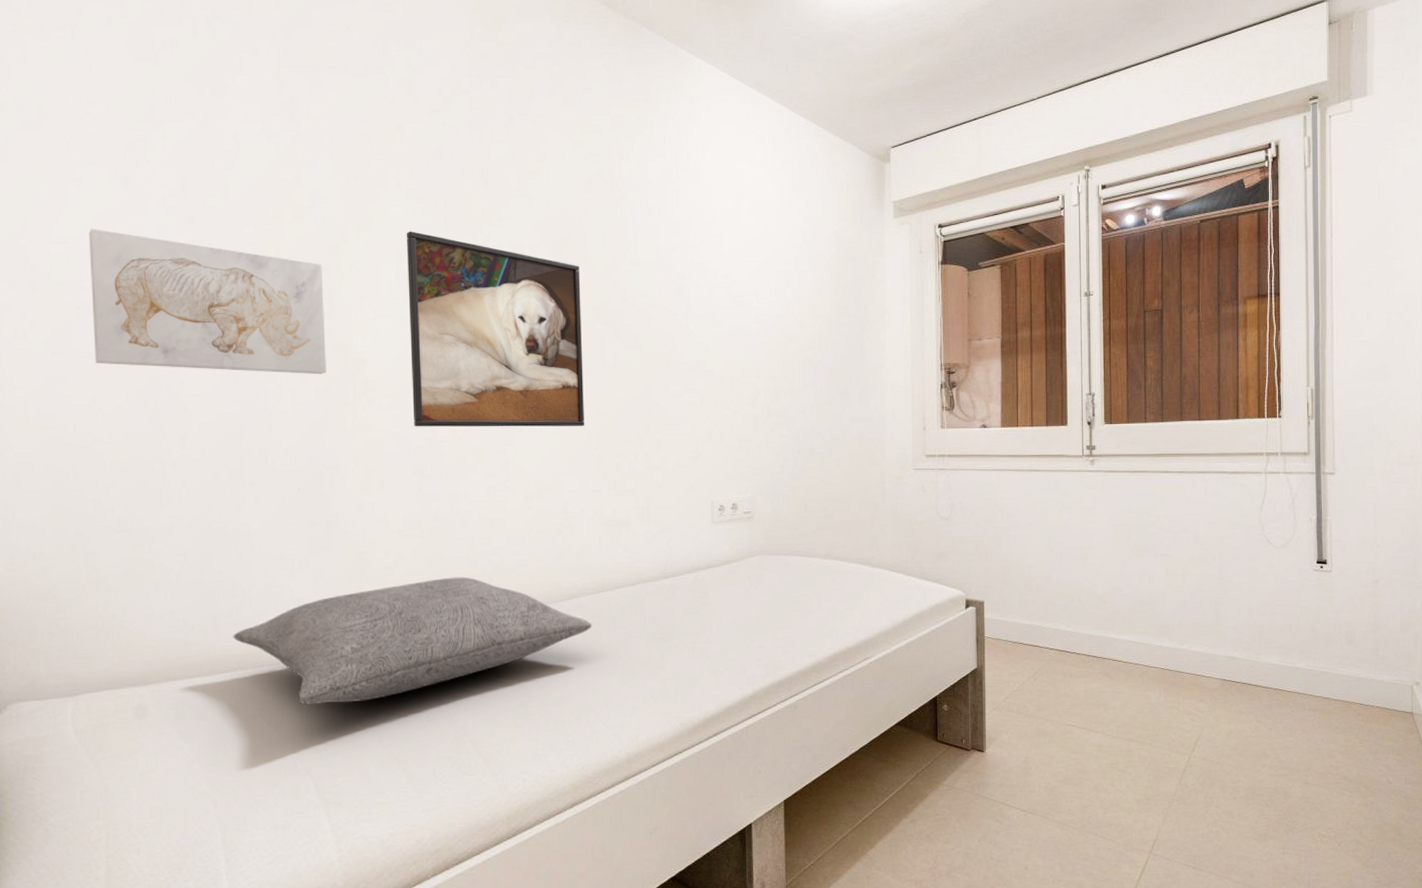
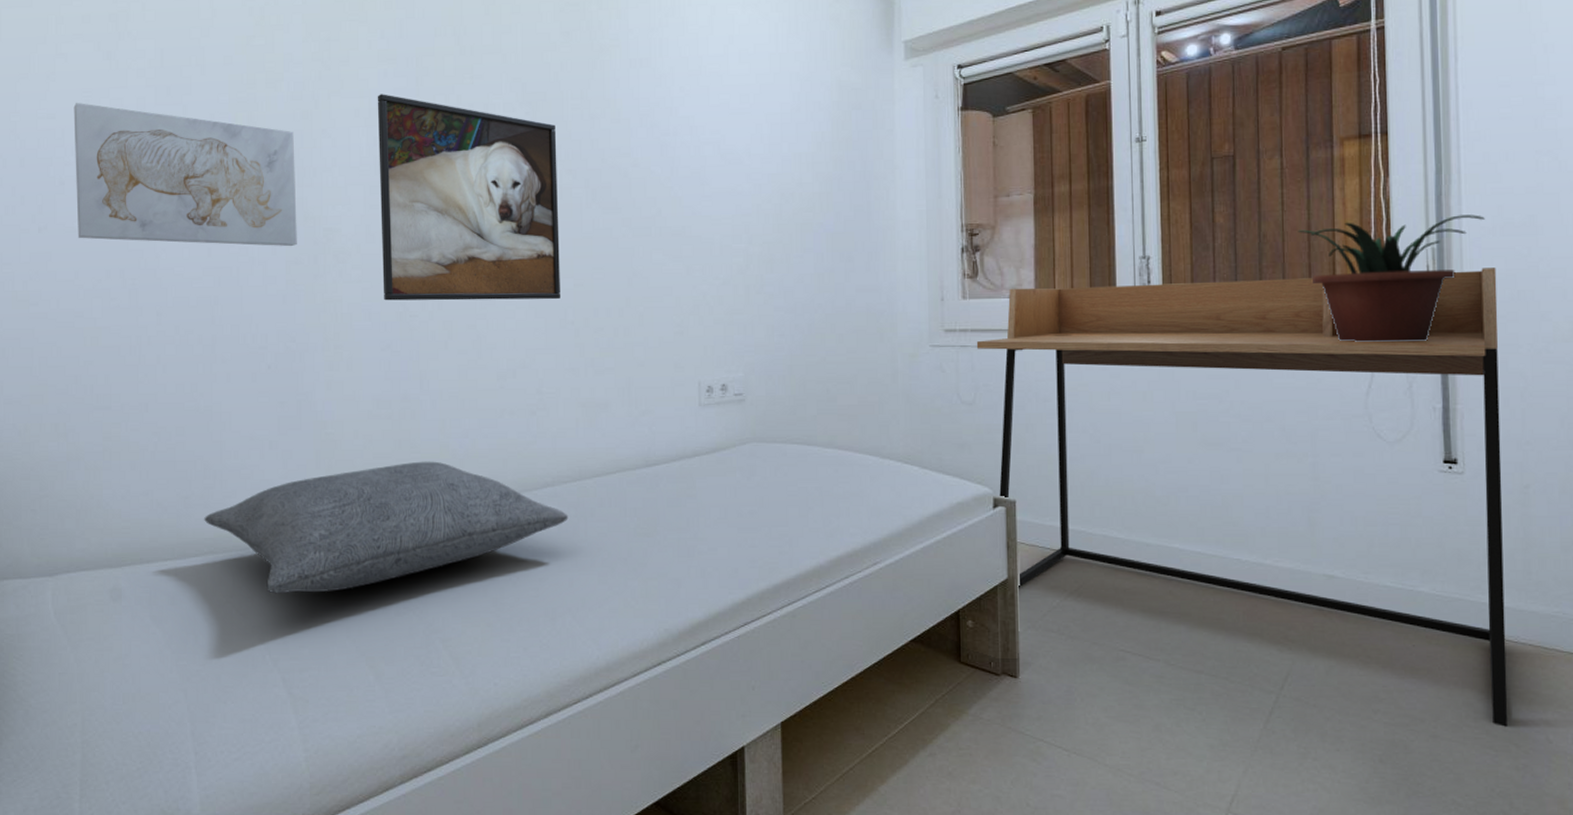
desk: none [952,405,1360,773] -> present [976,267,1508,727]
potted plant: none [1210,362,1350,466] -> present [1298,215,1485,343]

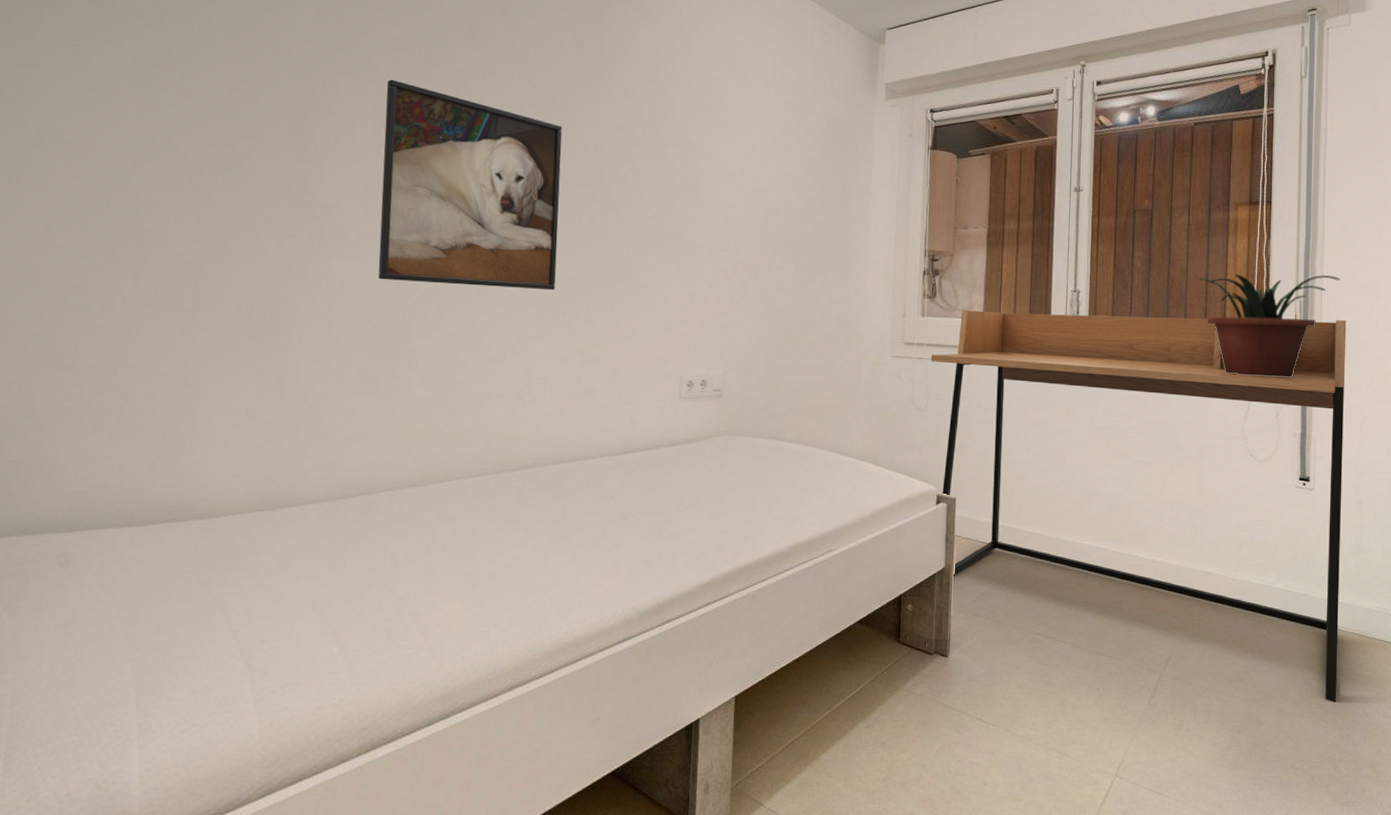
wall art: present [73,103,297,247] -> none [53,55,298,220]
pillow: present [204,461,569,594] -> none [169,438,547,564]

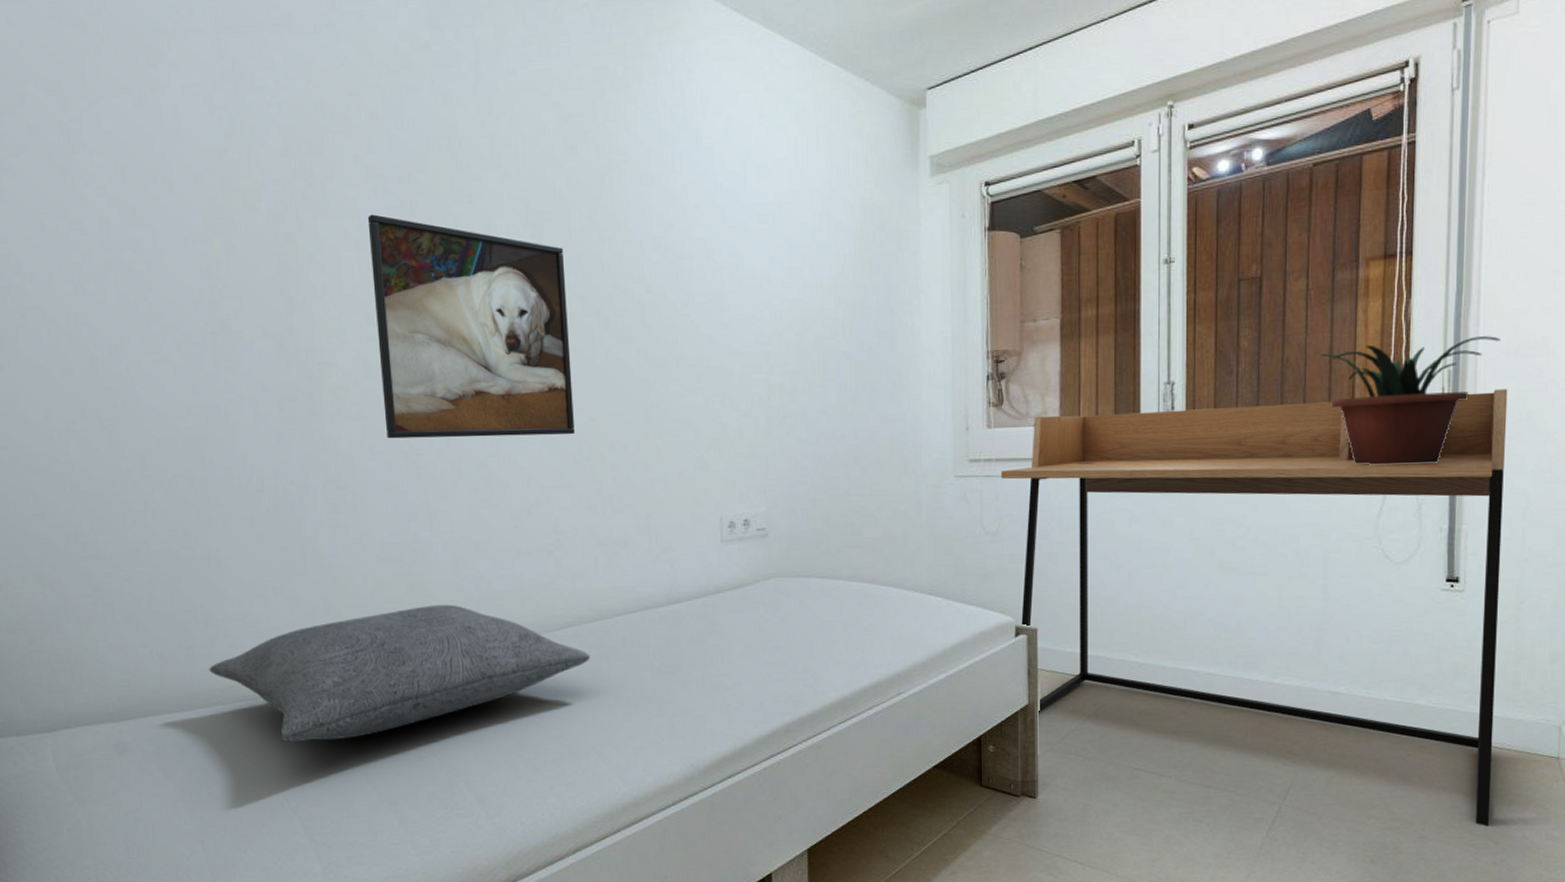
pillow: none [169,438,547,564] -> present [209,604,591,743]

